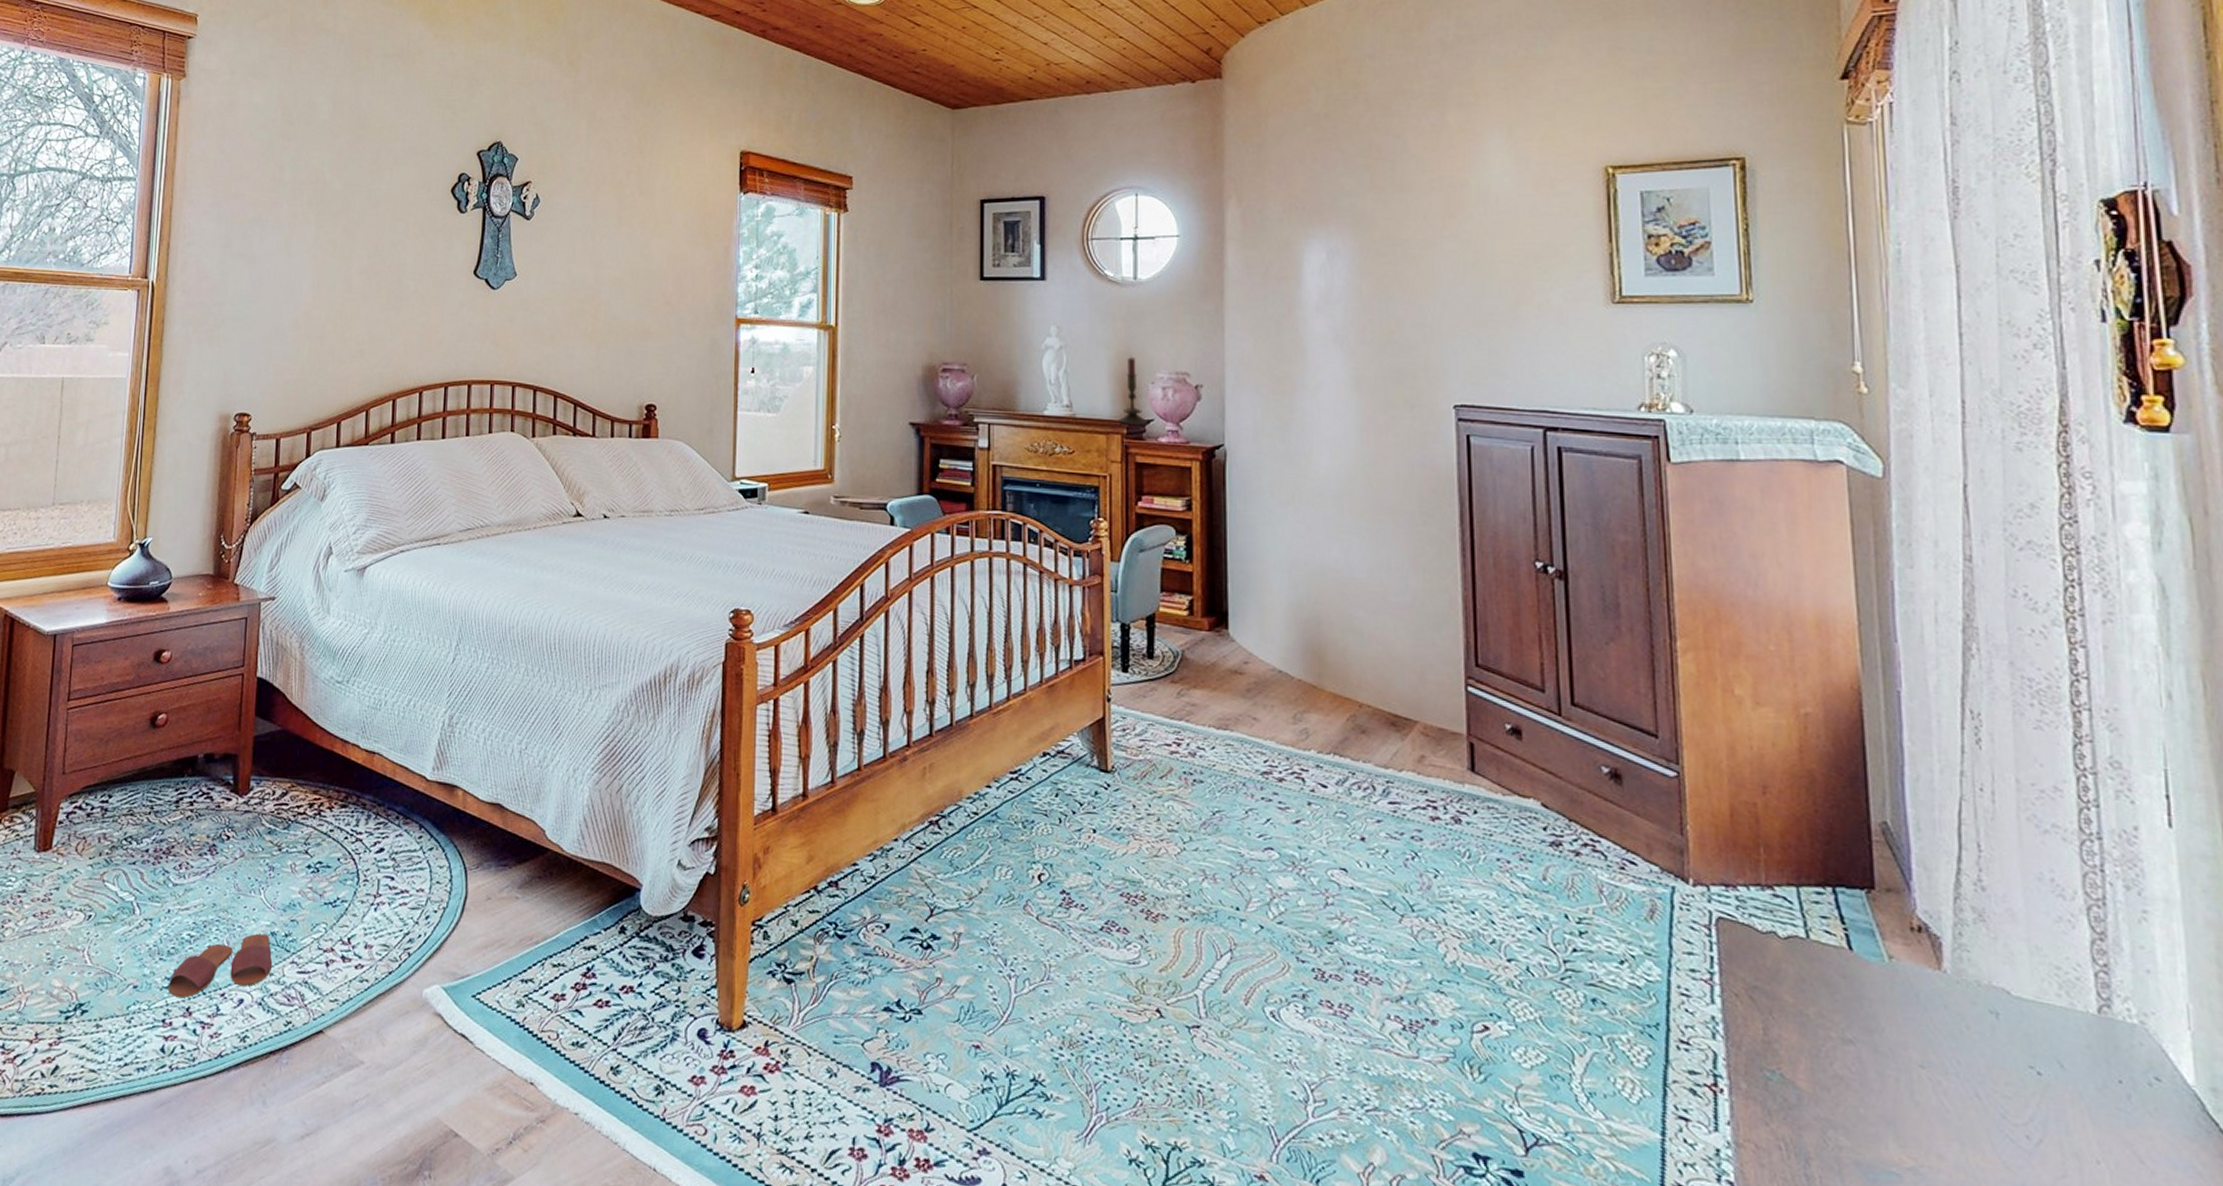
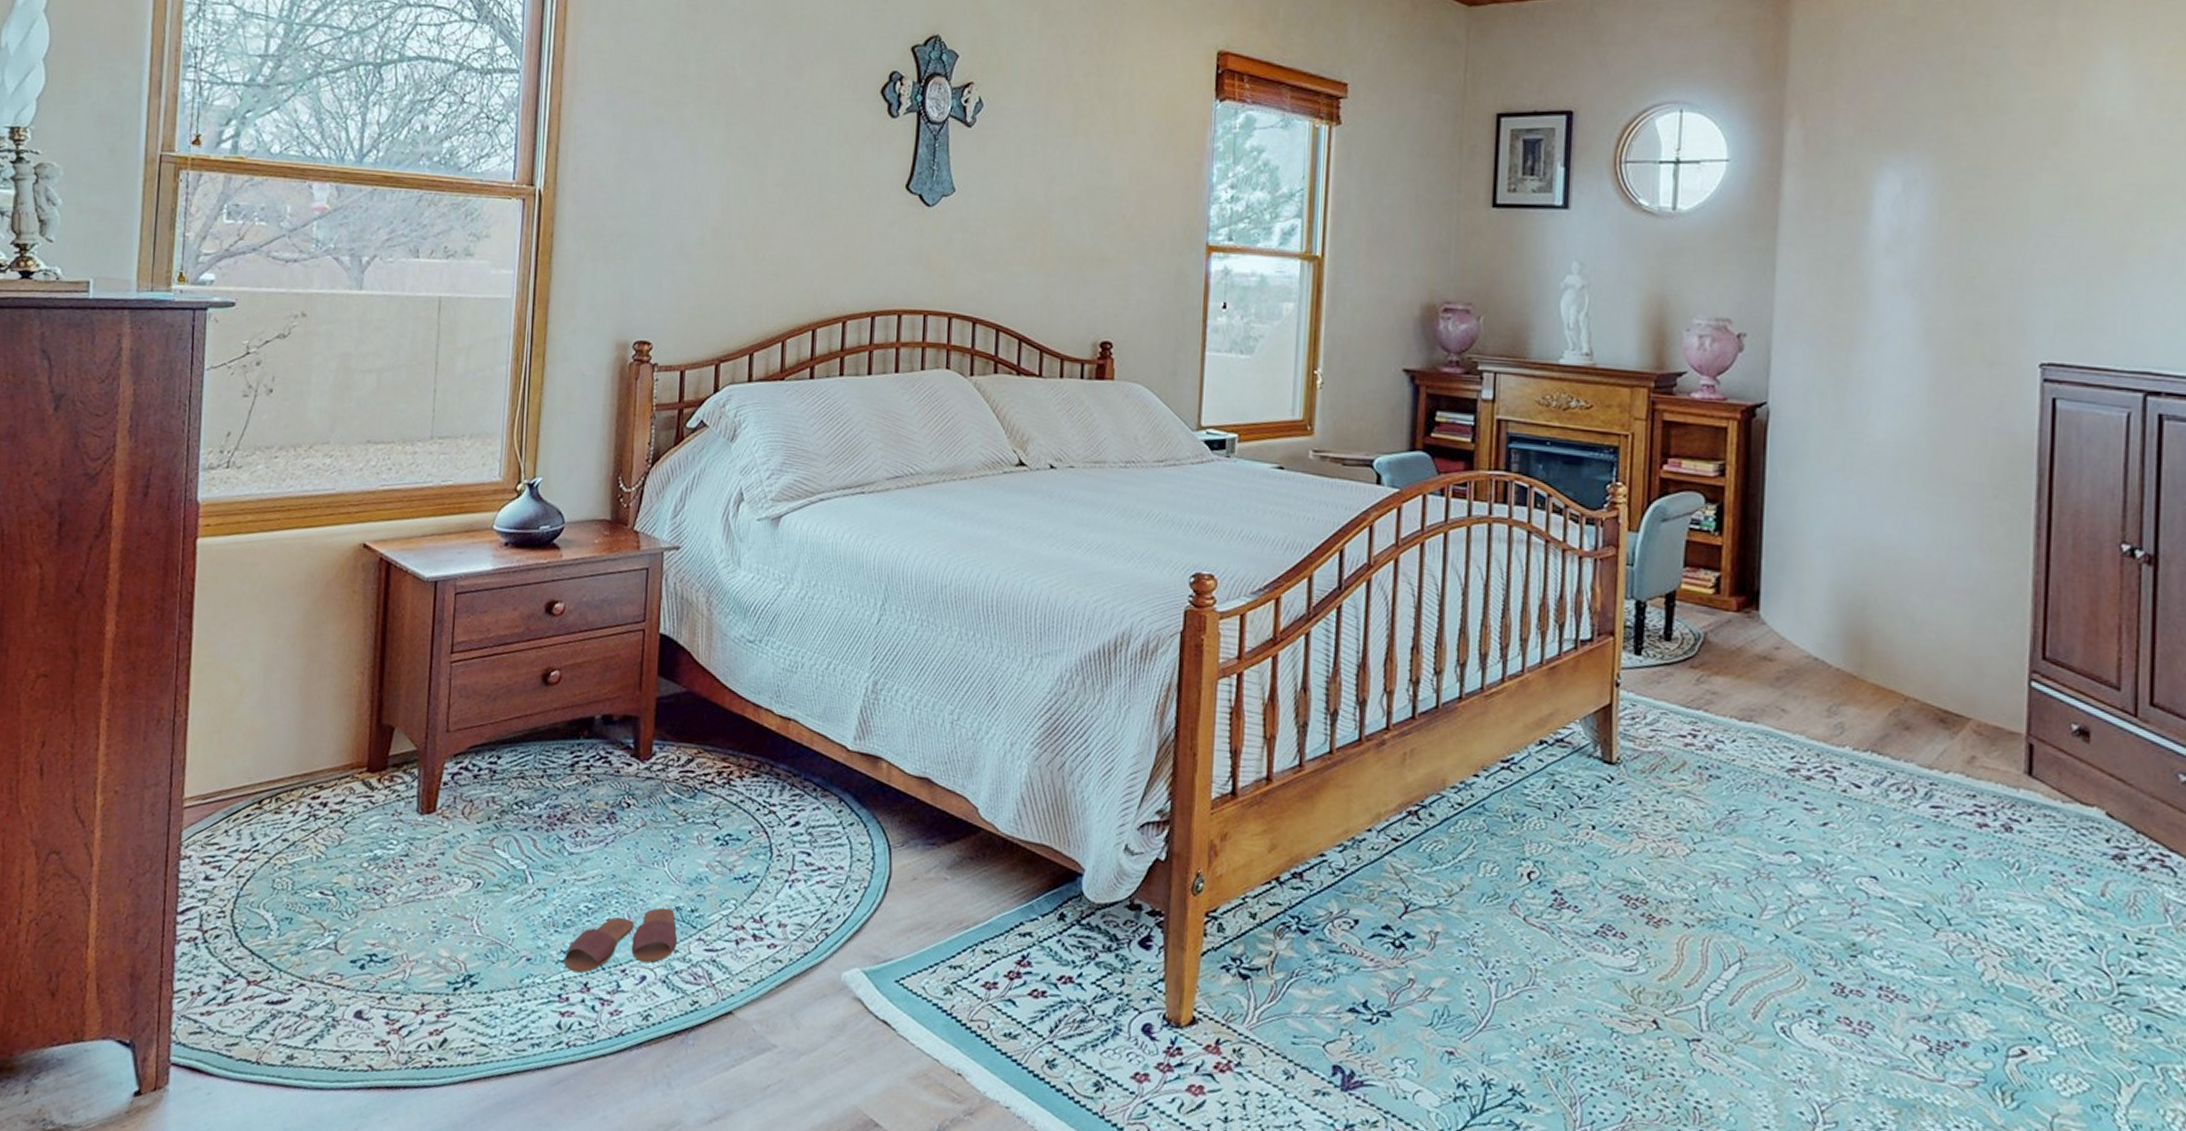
candle: present [1117,356,1147,426] -> none [1644,299,1679,380]

